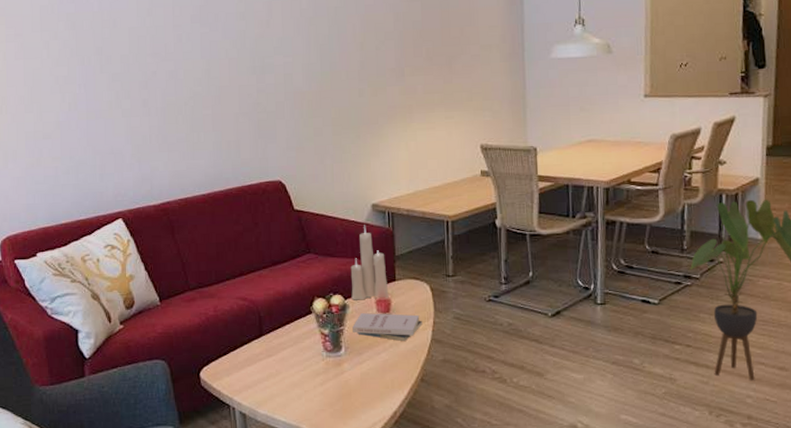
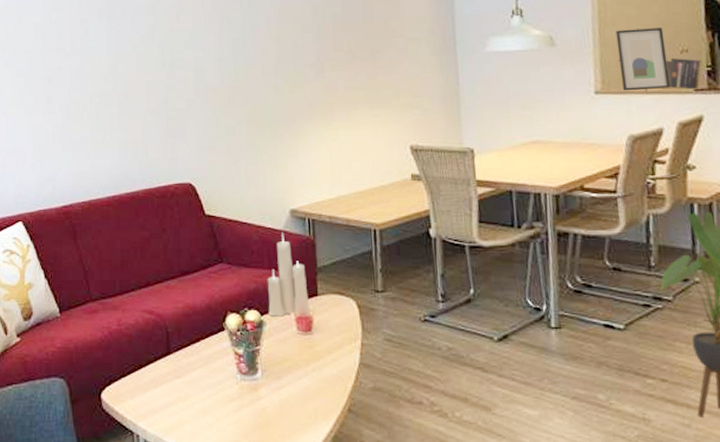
books: present [352,313,423,342] -> none [270,332,349,366]
picture frame: none [665,36,709,95] -> present [616,26,670,91]
books: none [706,65,737,93] -> present [666,58,702,90]

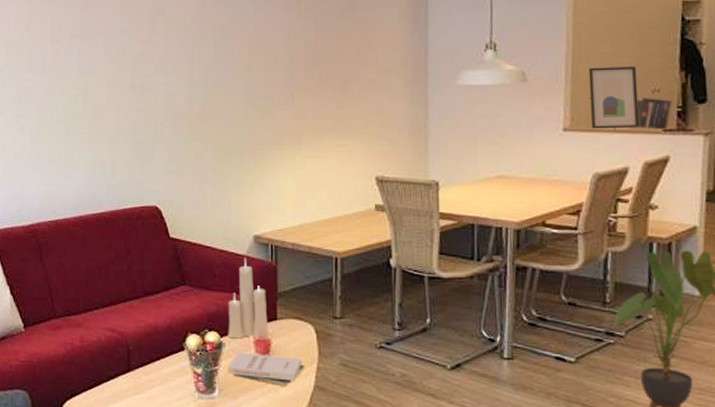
books: none [270,332,349,366] -> present [228,353,305,387]

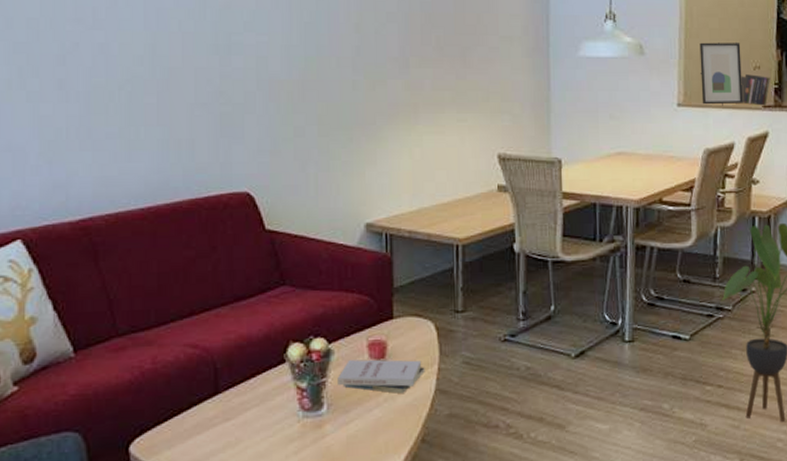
candle: present [228,257,269,340] -> none [336,249,385,345]

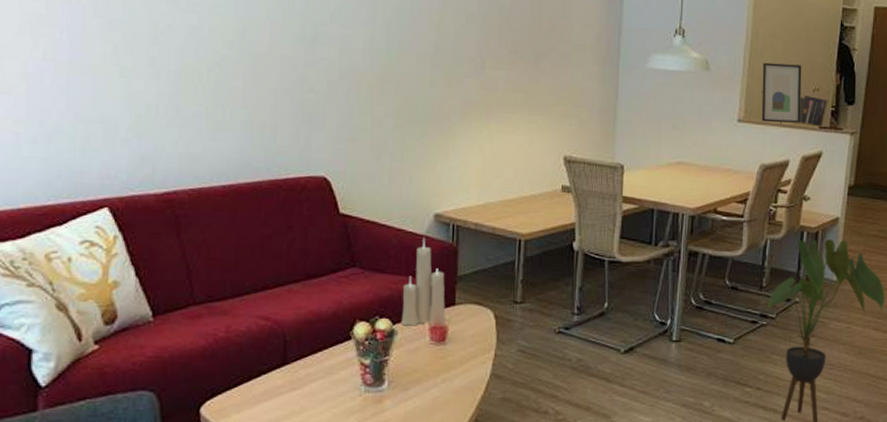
candle: none [336,249,385,345] -> present [401,237,446,327]
books: present [338,359,425,394] -> none [399,341,482,377]

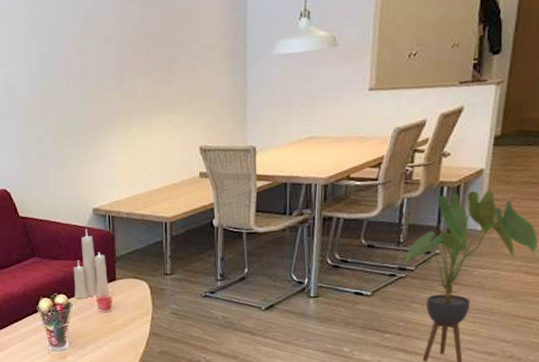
picture frame: present [761,62,802,123] -> none [394,22,439,87]
books: present [799,96,828,127] -> none [437,52,470,83]

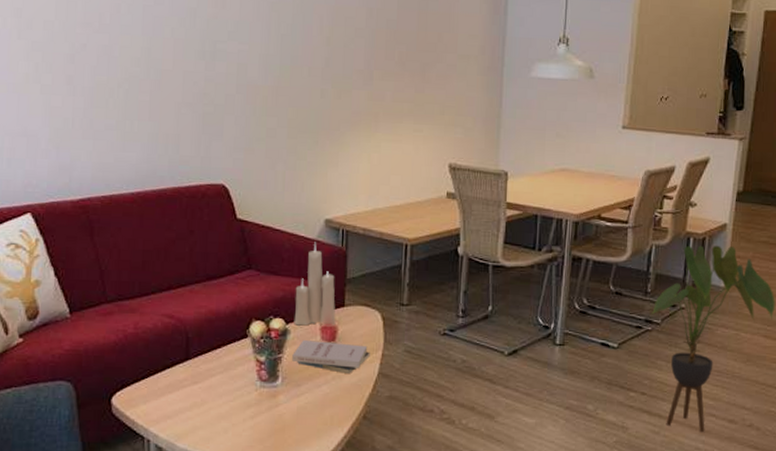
books: none [76,310,141,336] -> present [292,340,370,375]

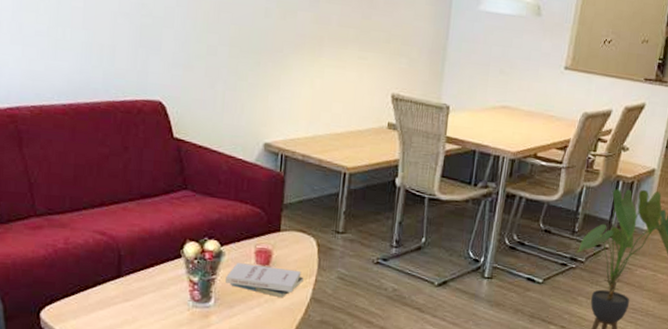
candle: present [294,242,336,327] -> none [228,165,272,251]

